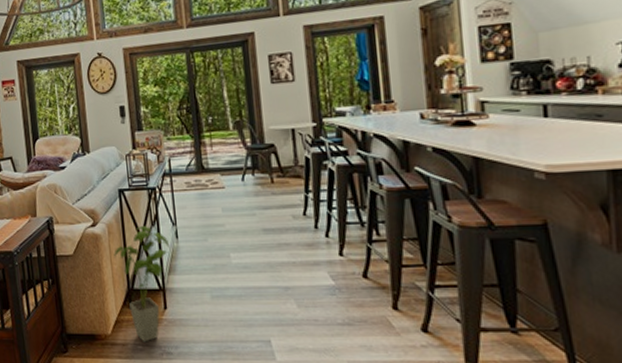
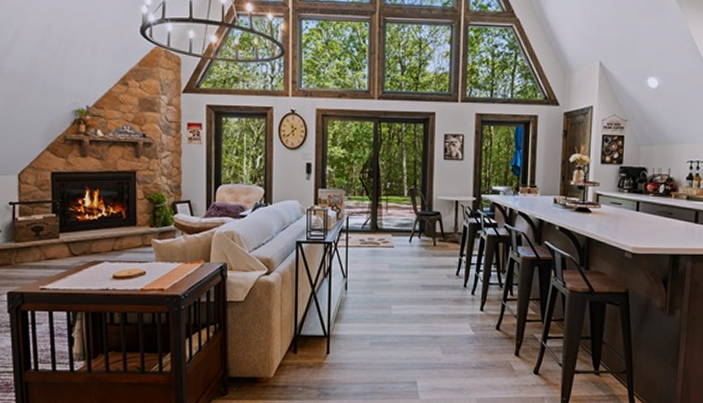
house plant: present [114,226,171,342] -> none [285,277,339,385]

